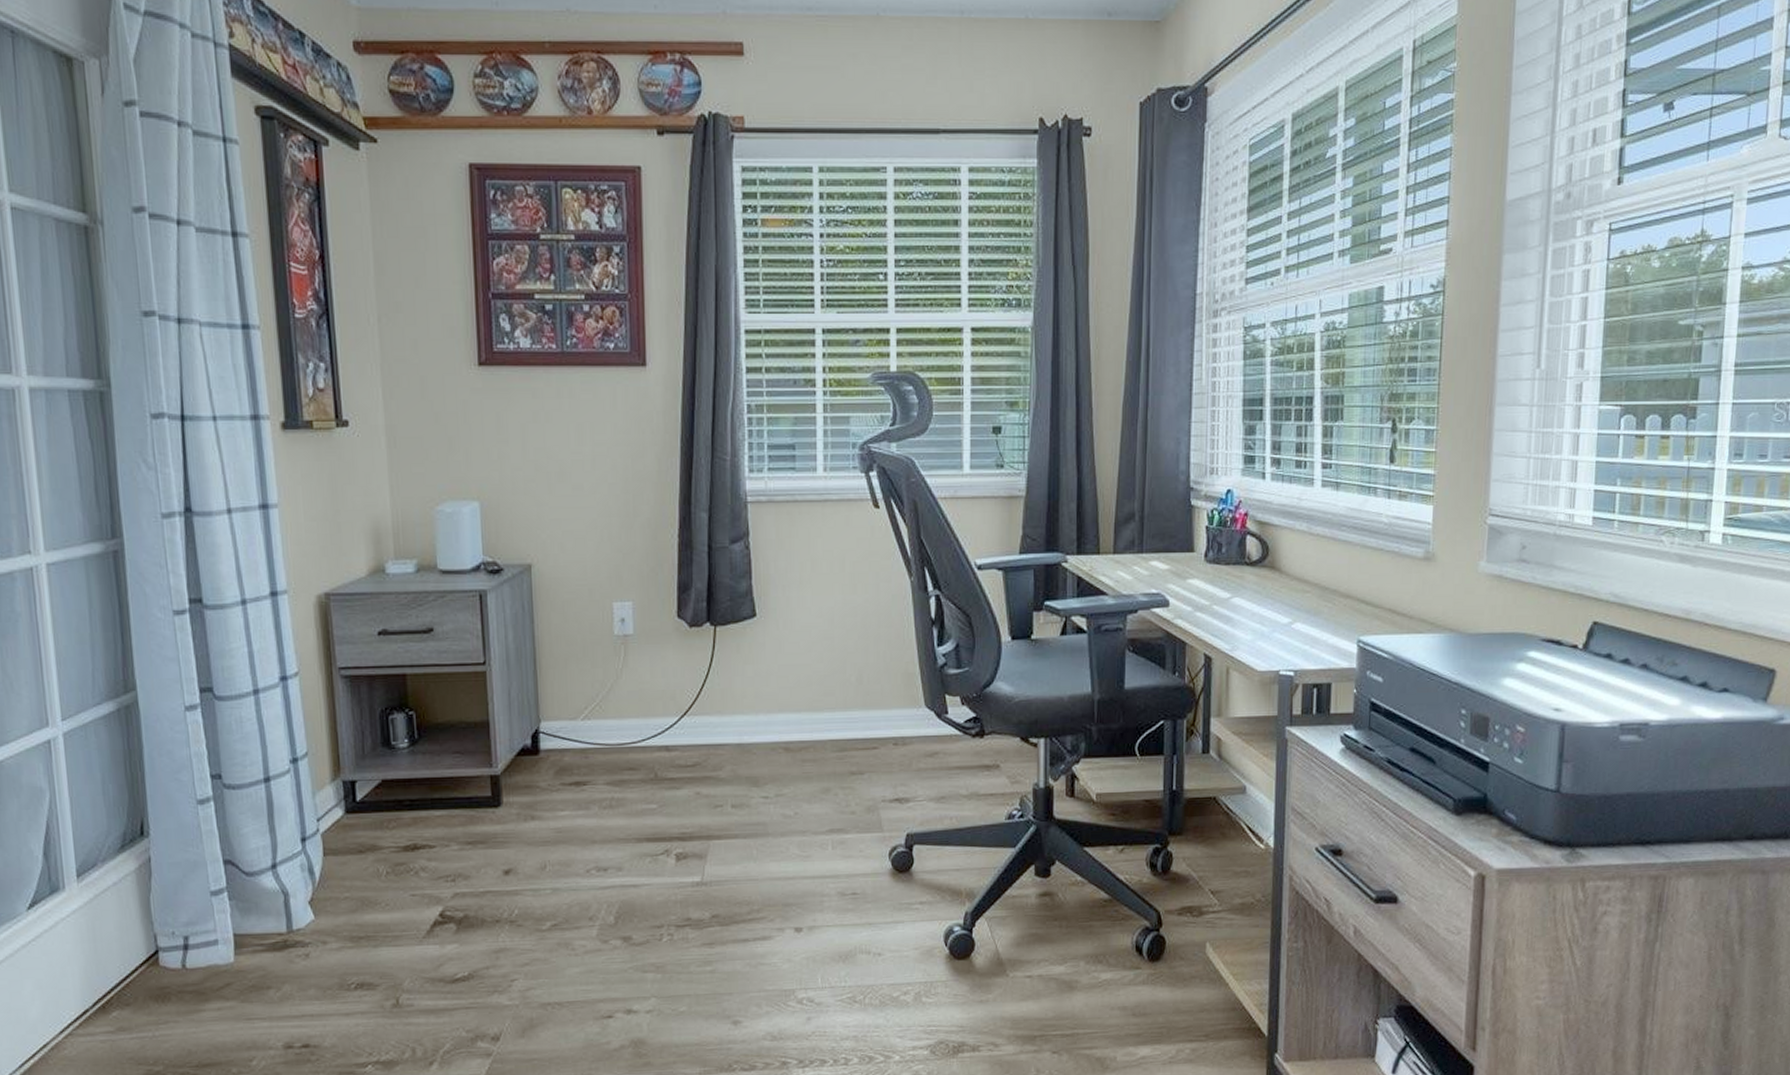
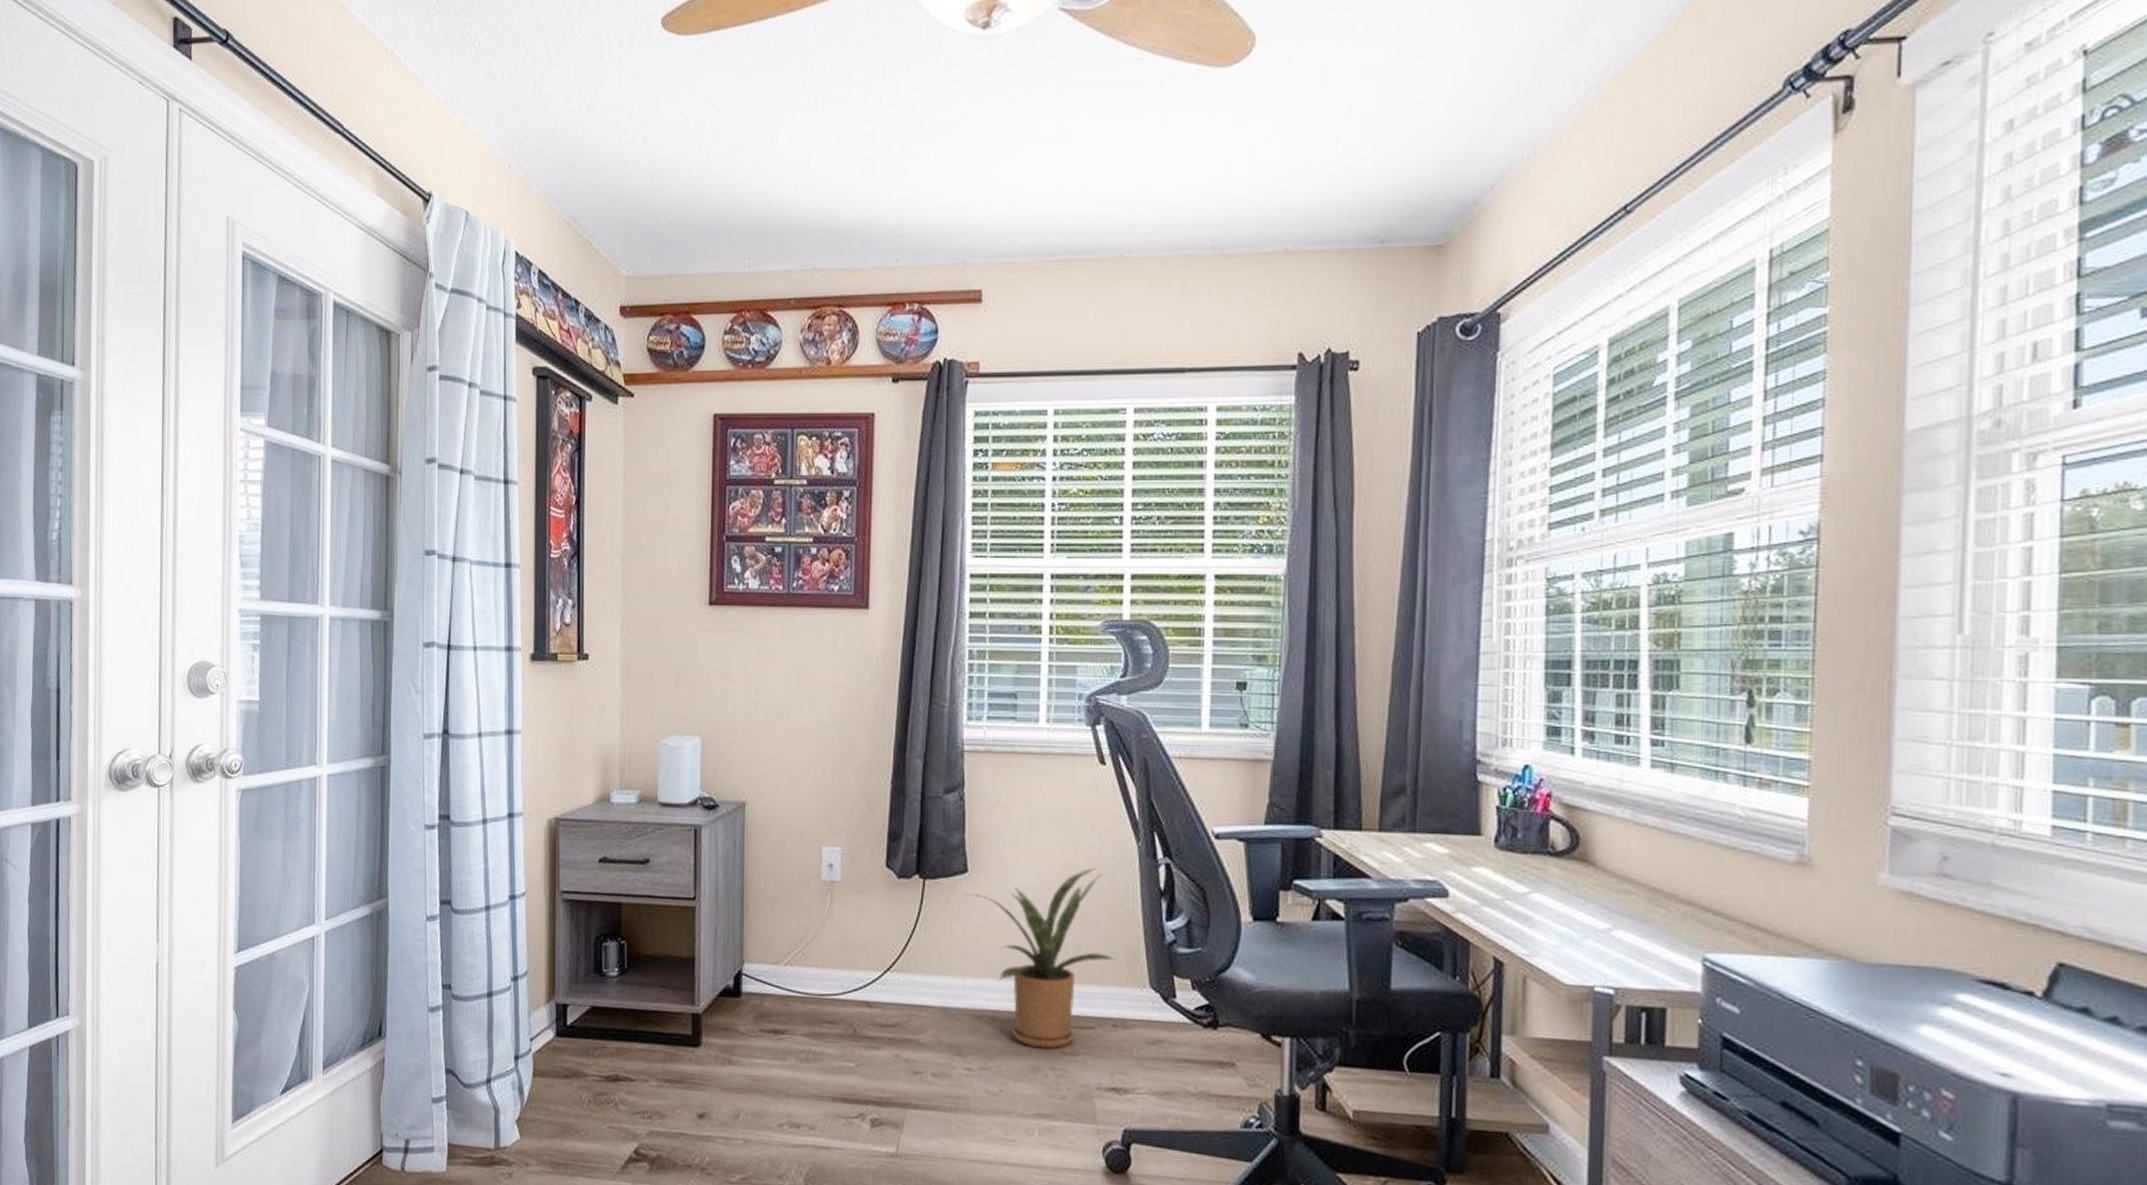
house plant: none [755,603,893,772] -> present [966,867,1115,1049]

